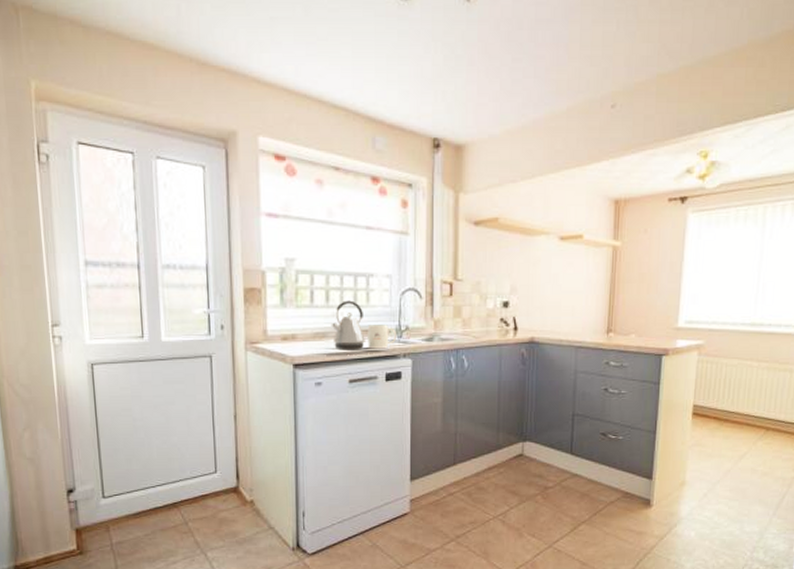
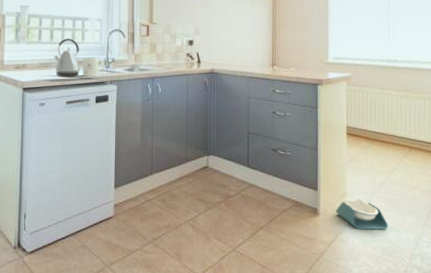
pet bowl: none [672,488,731,522] -> present [336,199,389,230]

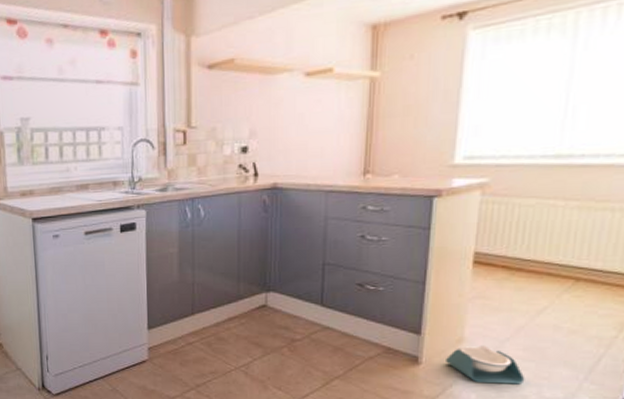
kettle: present [54,38,80,78] -> none [65,155,99,204]
mug: present [82,57,106,77] -> none [101,177,131,201]

